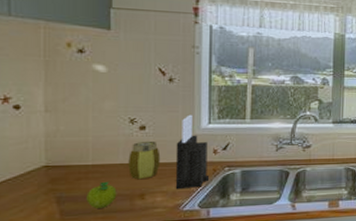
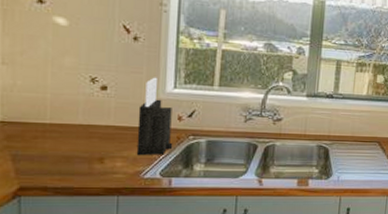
fruit: present [86,181,117,208] -> none [43,142,75,169]
jar: present [128,140,161,180] -> none [88,102,122,143]

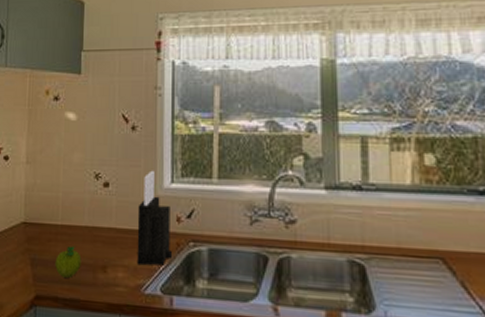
fruit: none [43,142,75,169] -> present [55,245,82,278]

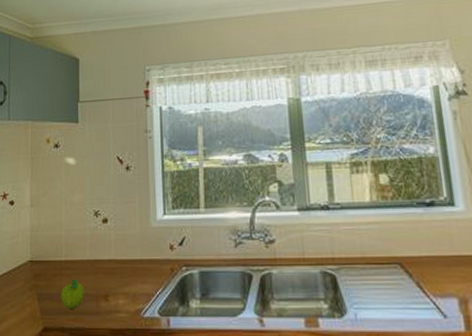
knife block: present [137,170,173,266] -> none [134,205,168,292]

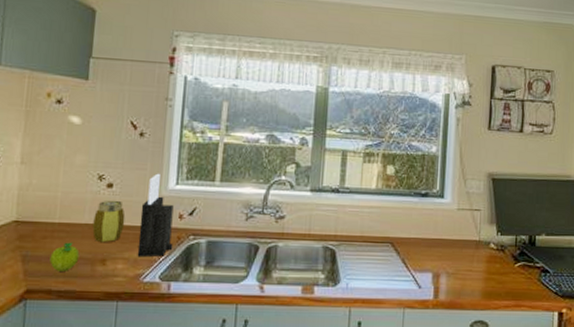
jar: none [94,234,121,279] -> present [92,200,126,243]
knife block: none [134,205,168,292] -> present [137,173,174,258]

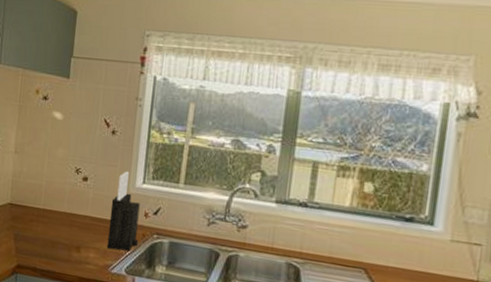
fruit: present [49,242,80,271] -> none [35,227,59,253]
jar: present [92,200,126,243] -> none [70,192,98,232]

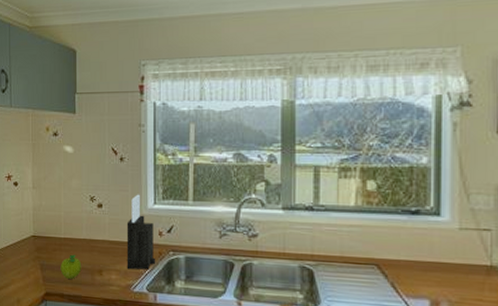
fruit: none [35,227,59,253] -> present [60,254,82,279]

